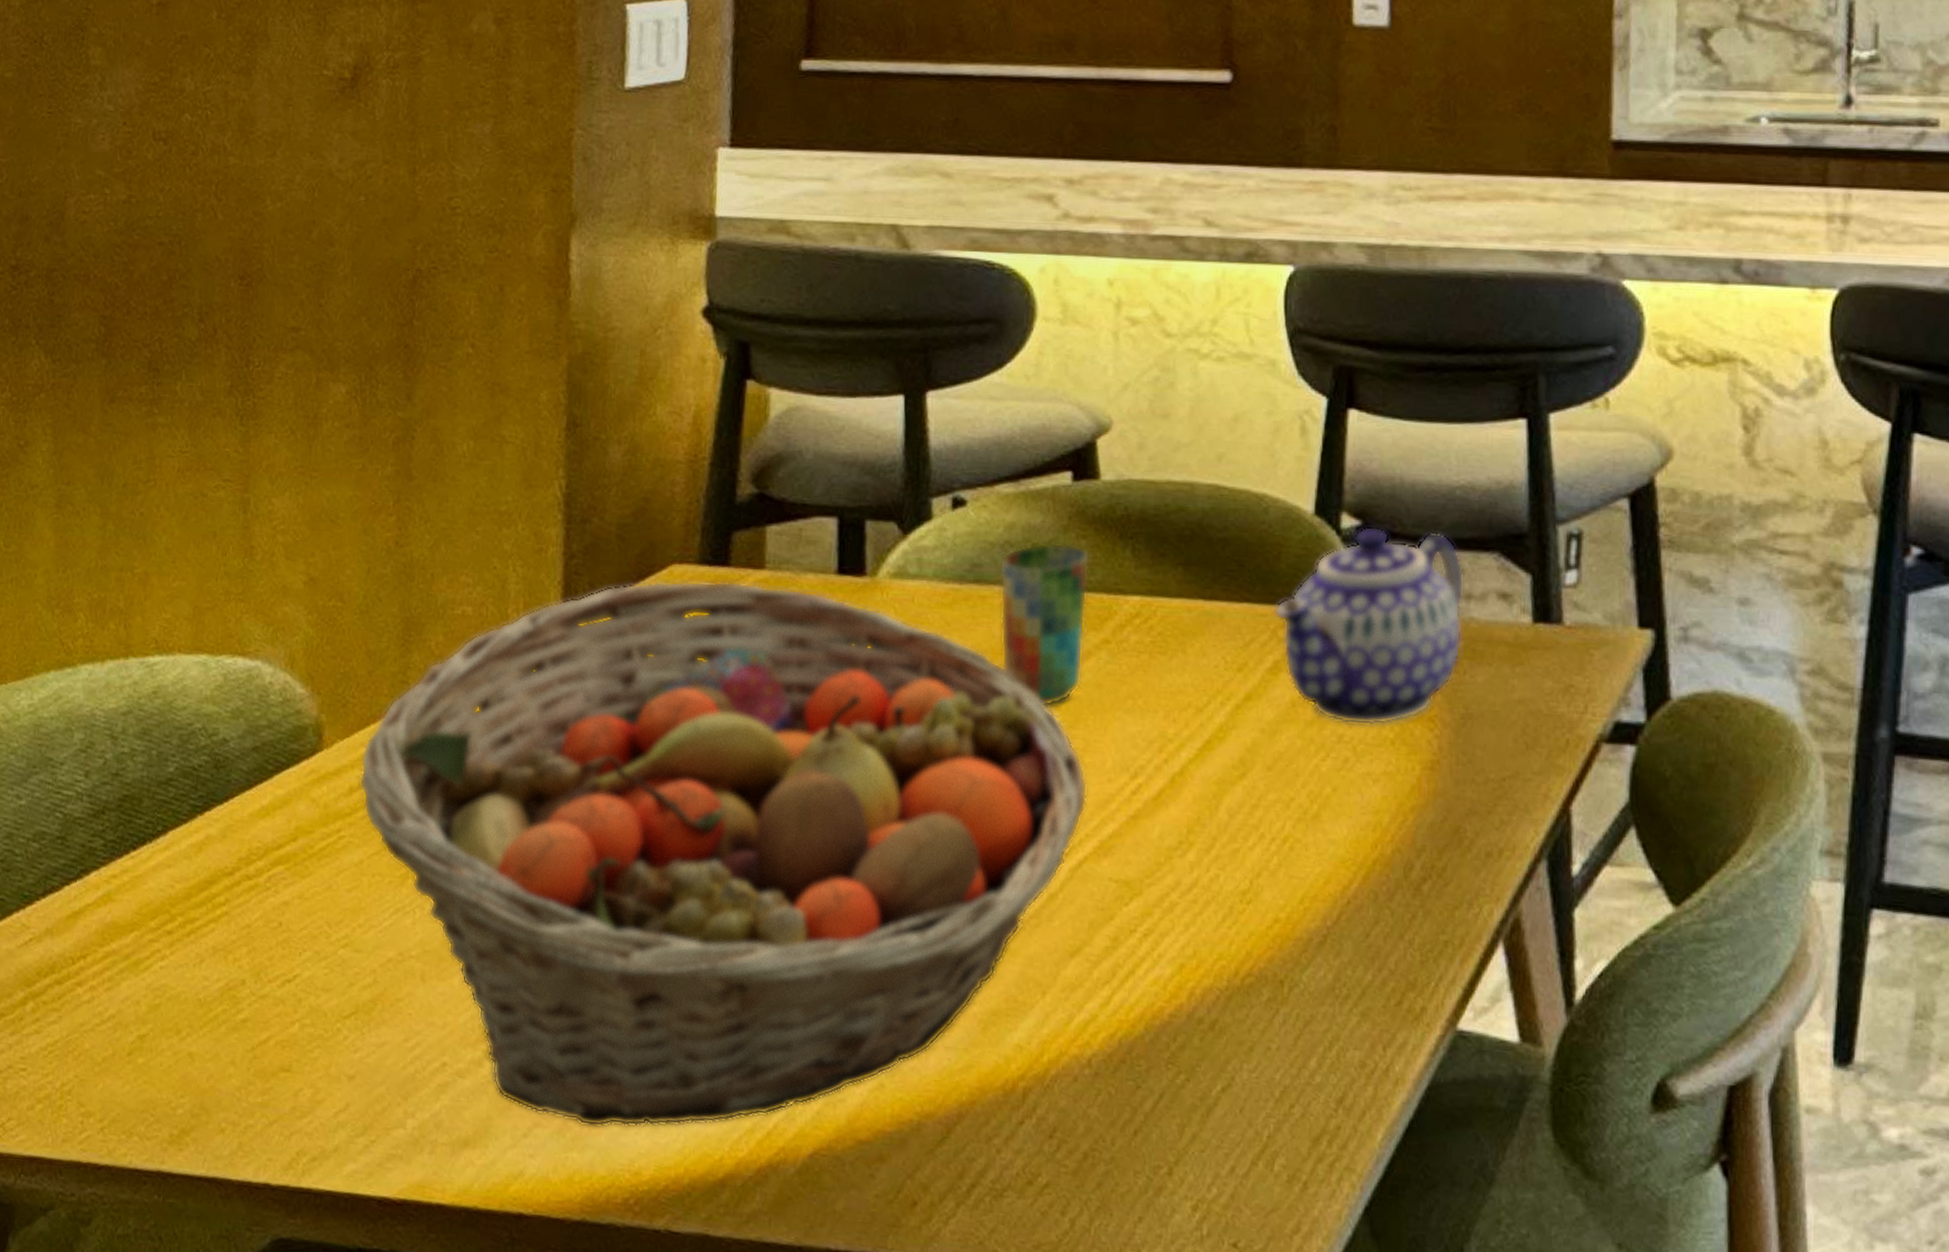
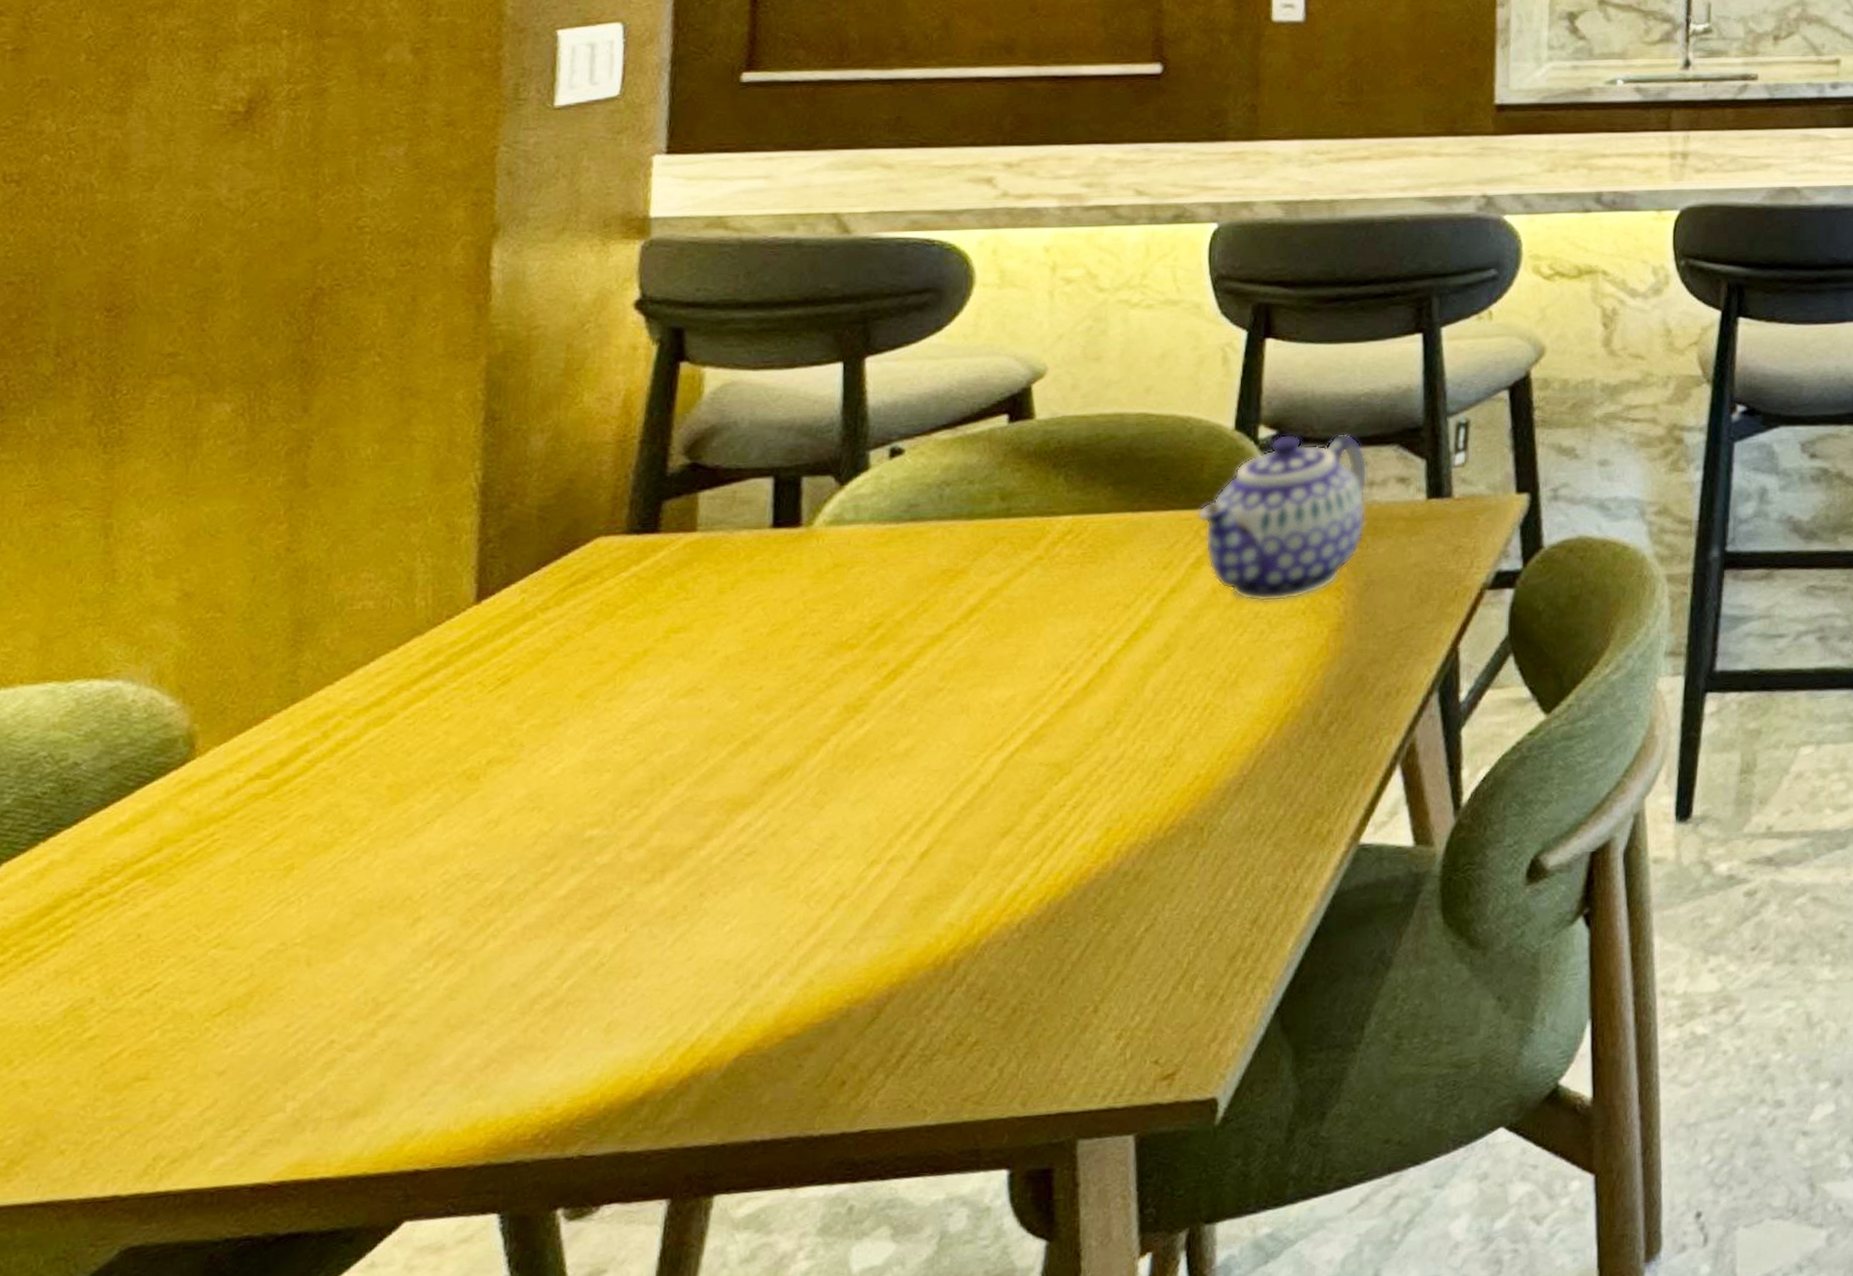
fruit basket: present [359,580,1088,1127] -> none [238,545,1020,1074]
cup: present [999,542,1090,707] -> none [936,477,1025,622]

